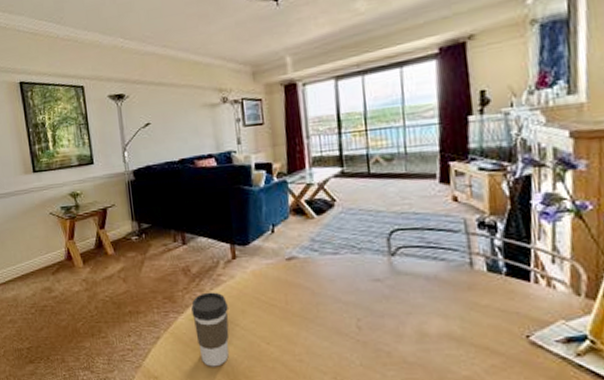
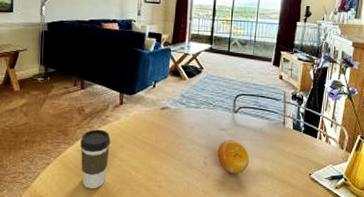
fruit: none [373,292,425,341] -> present [217,139,250,174]

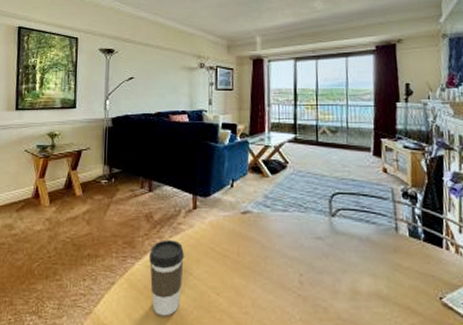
fruit: present [217,139,250,174] -> none [314,251,358,298]

